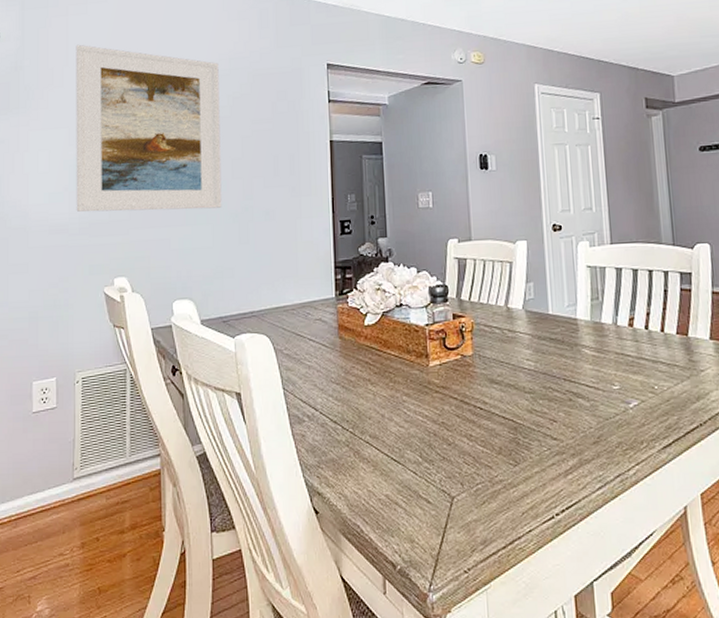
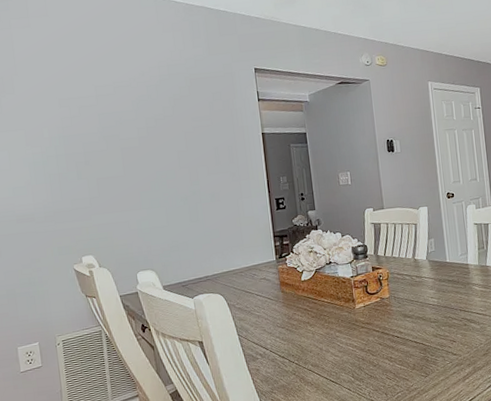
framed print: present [76,44,222,212] -> none [22,55,173,203]

